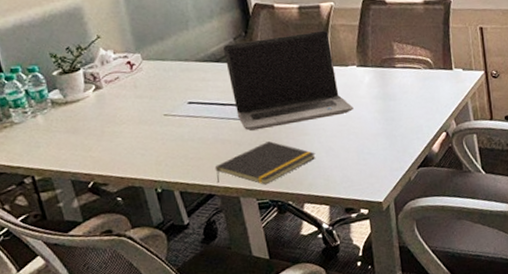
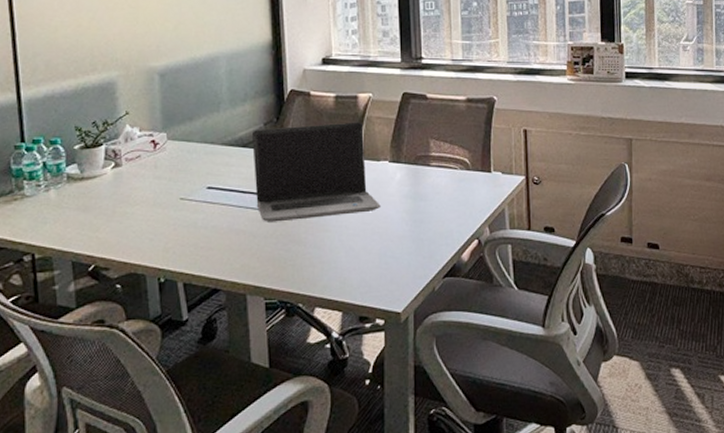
notepad: present [214,141,316,185] -> none [224,235,334,283]

